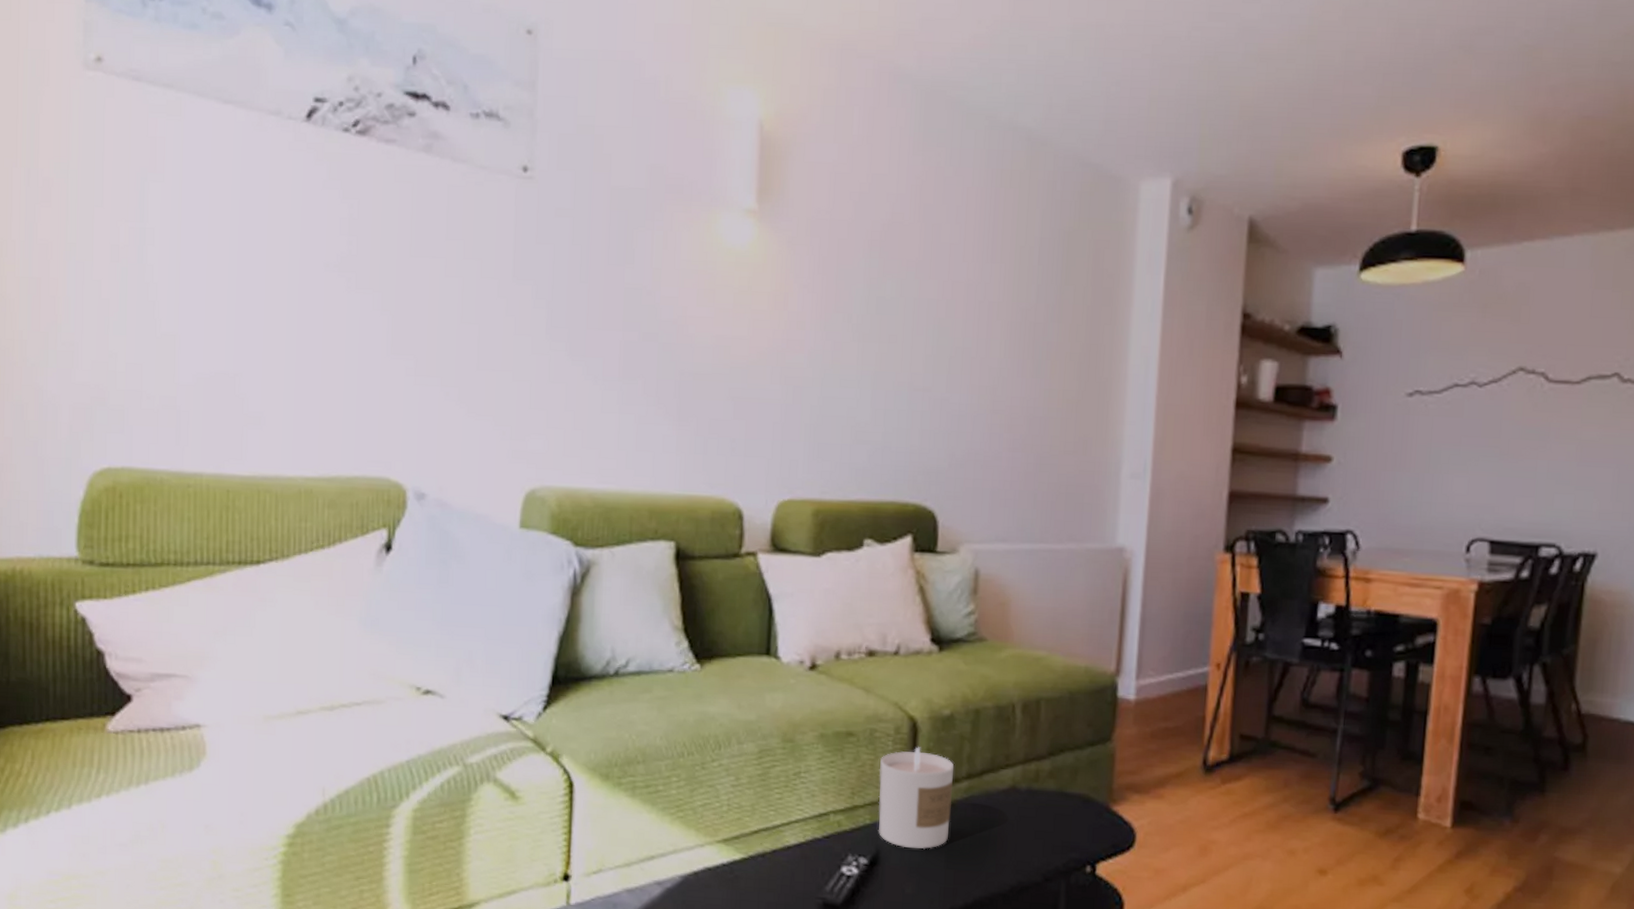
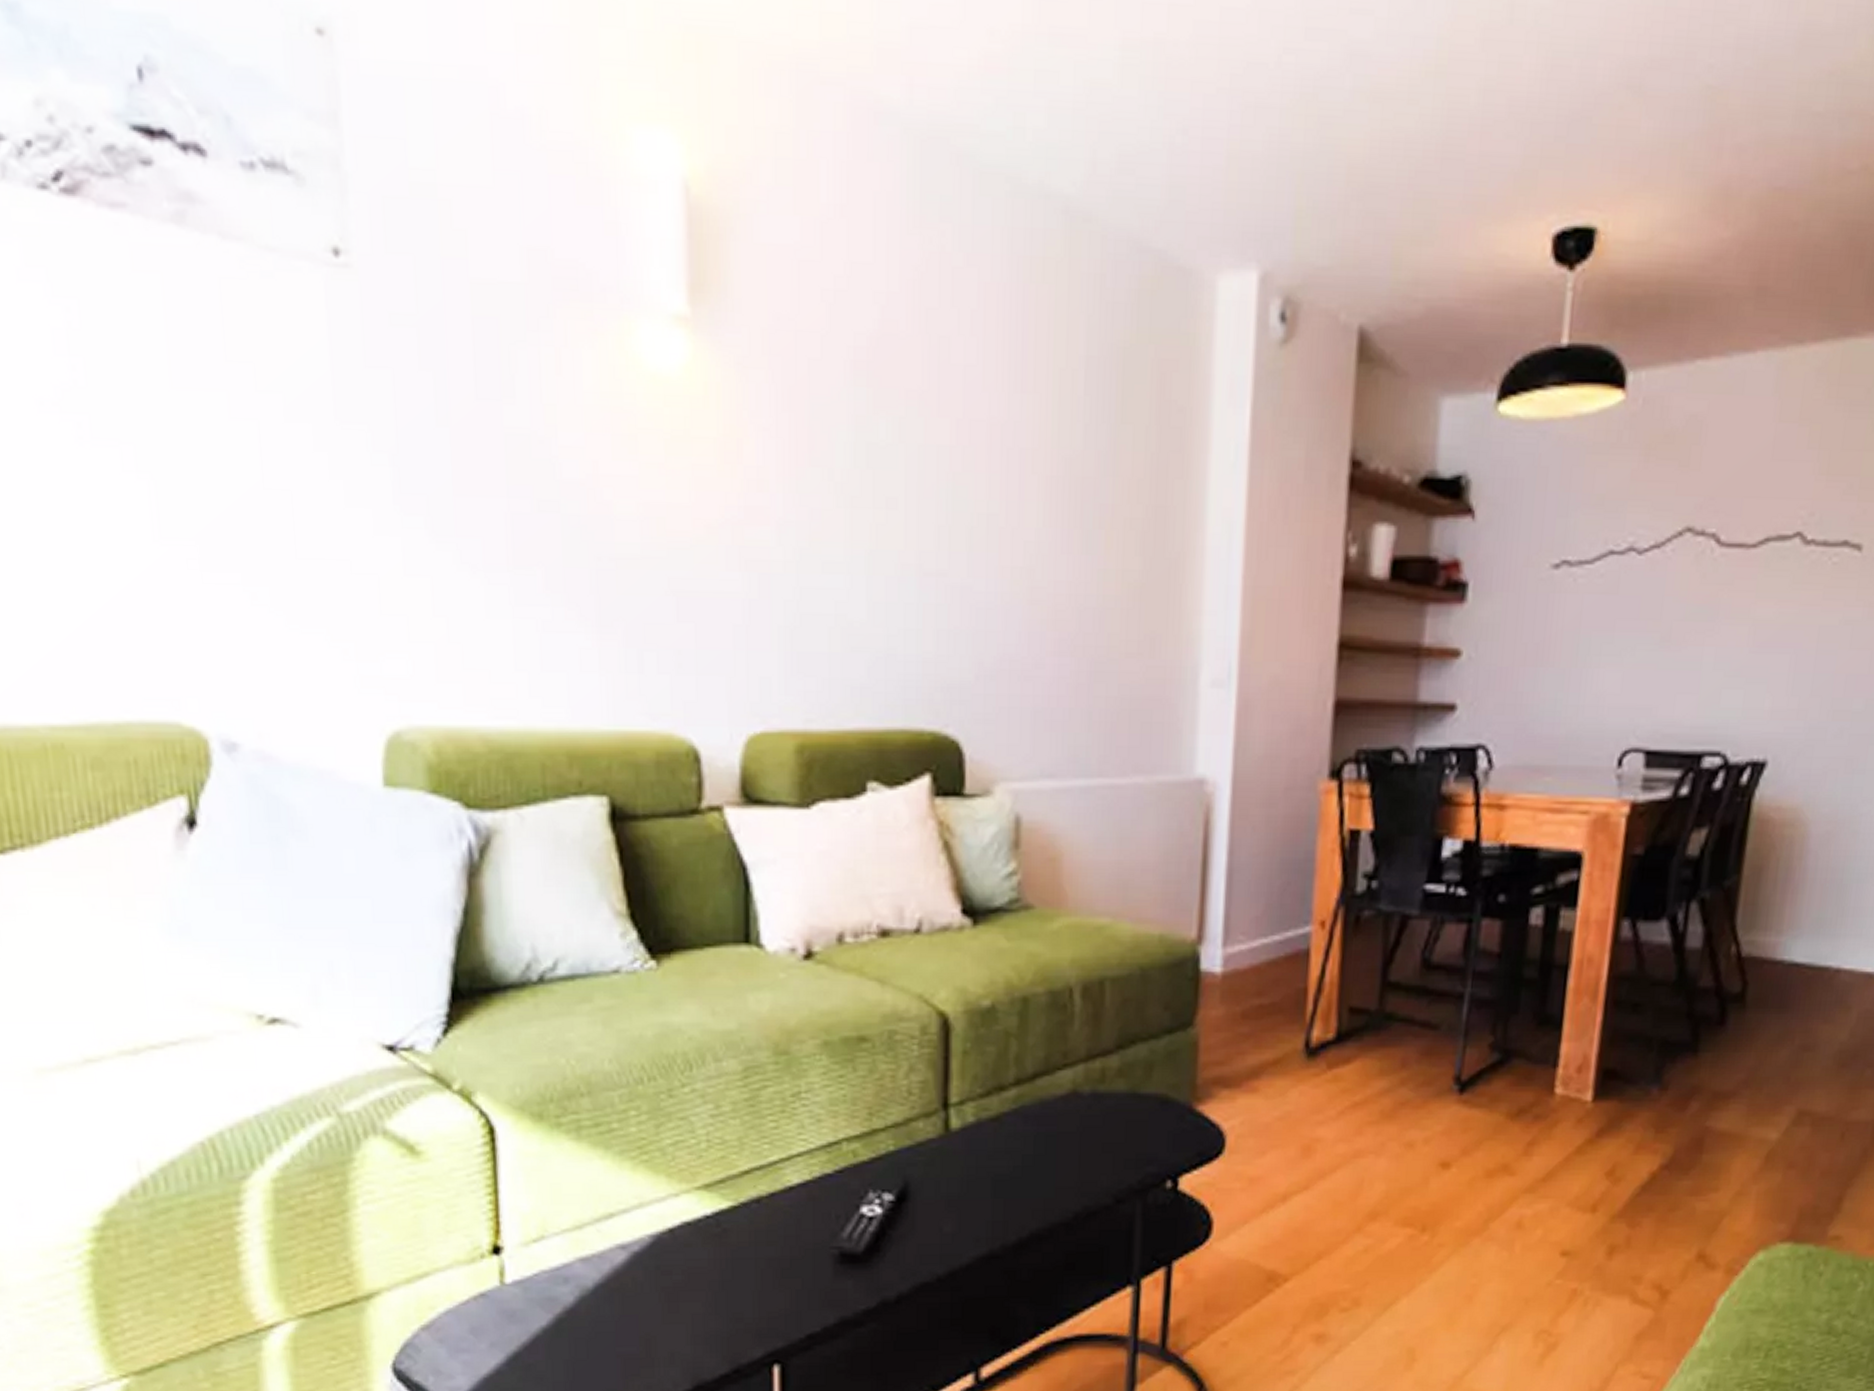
candle: present [878,747,955,850] -> none [902,1049,999,1177]

